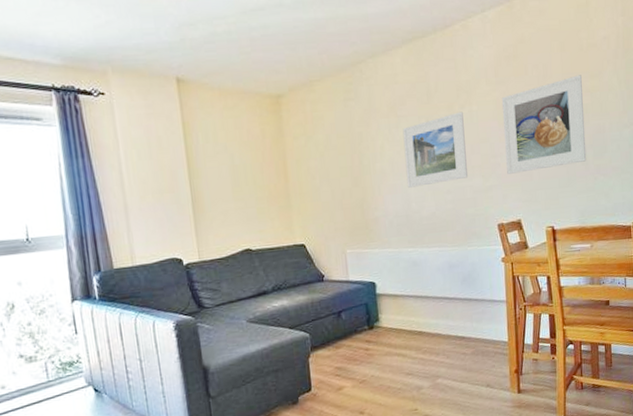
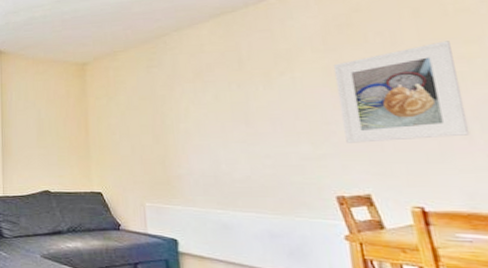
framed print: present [402,111,469,188] -> none [210,78,293,149]

